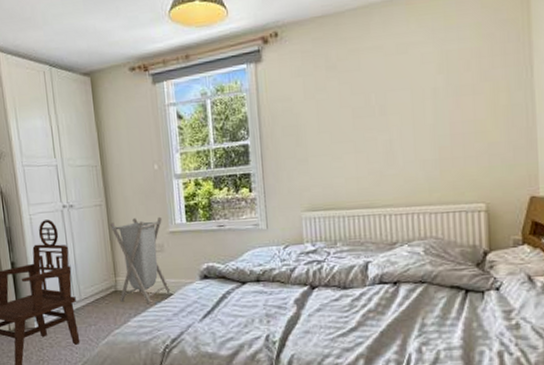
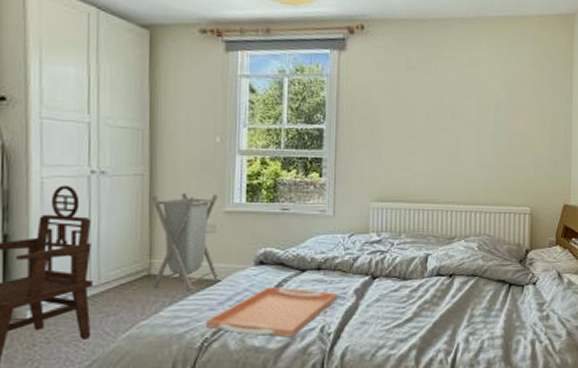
serving tray: none [165,299,279,345] -> present [206,287,337,338]

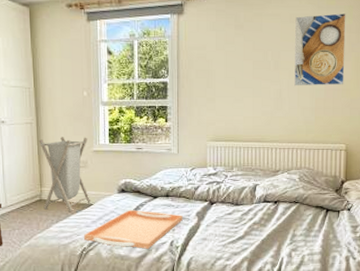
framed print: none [473,60,530,140] -> present [294,13,346,86]

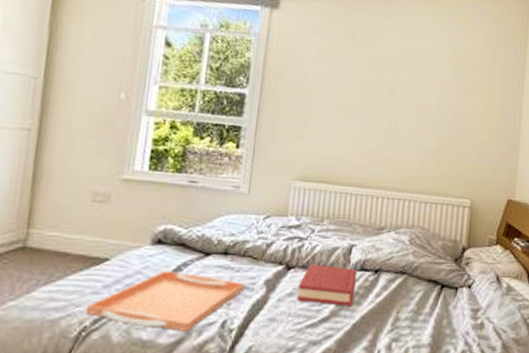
laundry hamper: present [38,137,91,213] -> none [27,154,116,270]
hardback book: none [220,200,261,228] -> present [297,265,357,307]
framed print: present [294,13,346,86] -> none [413,32,481,125]

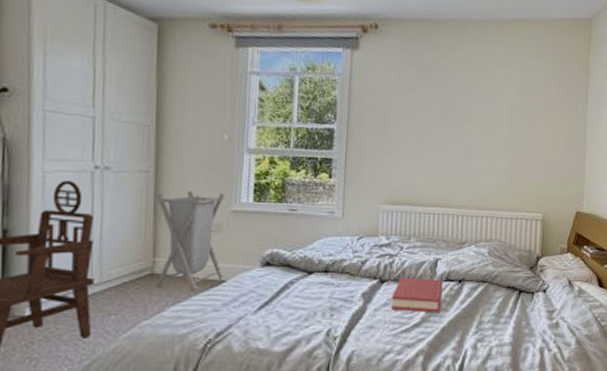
laundry hamper: none [27,154,116,270] -> present [155,191,224,292]
serving tray: present [86,271,245,331] -> none [210,289,345,340]

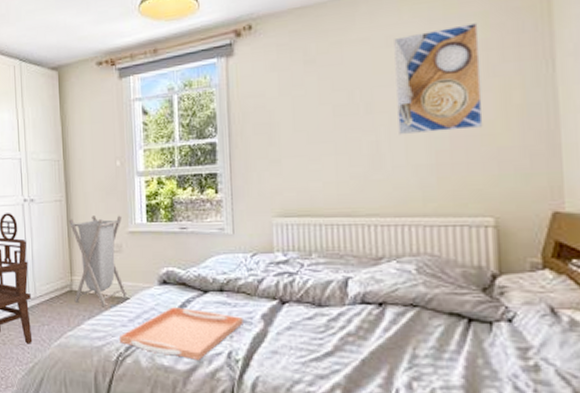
serving tray: none [210,289,345,340] -> present [120,307,243,360]
hardback book: present [391,278,443,313] -> none [296,299,359,341]
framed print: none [486,63,546,146] -> present [394,23,483,136]

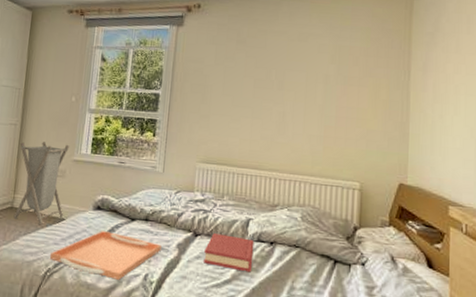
hardback book: none [296,299,359,341] -> present [203,233,254,273]
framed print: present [394,23,483,136] -> none [300,34,363,114]

